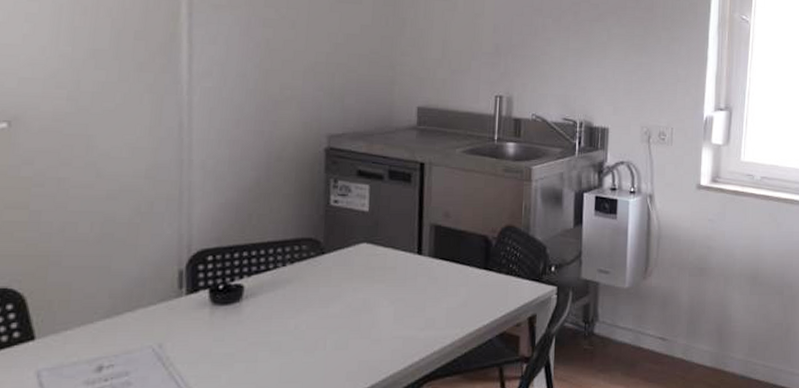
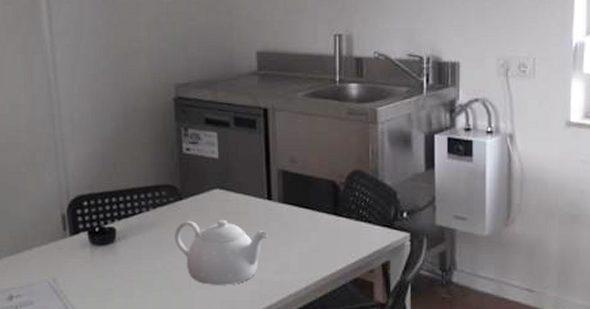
teapot: none [312,274,415,345] -> present [174,219,268,285]

